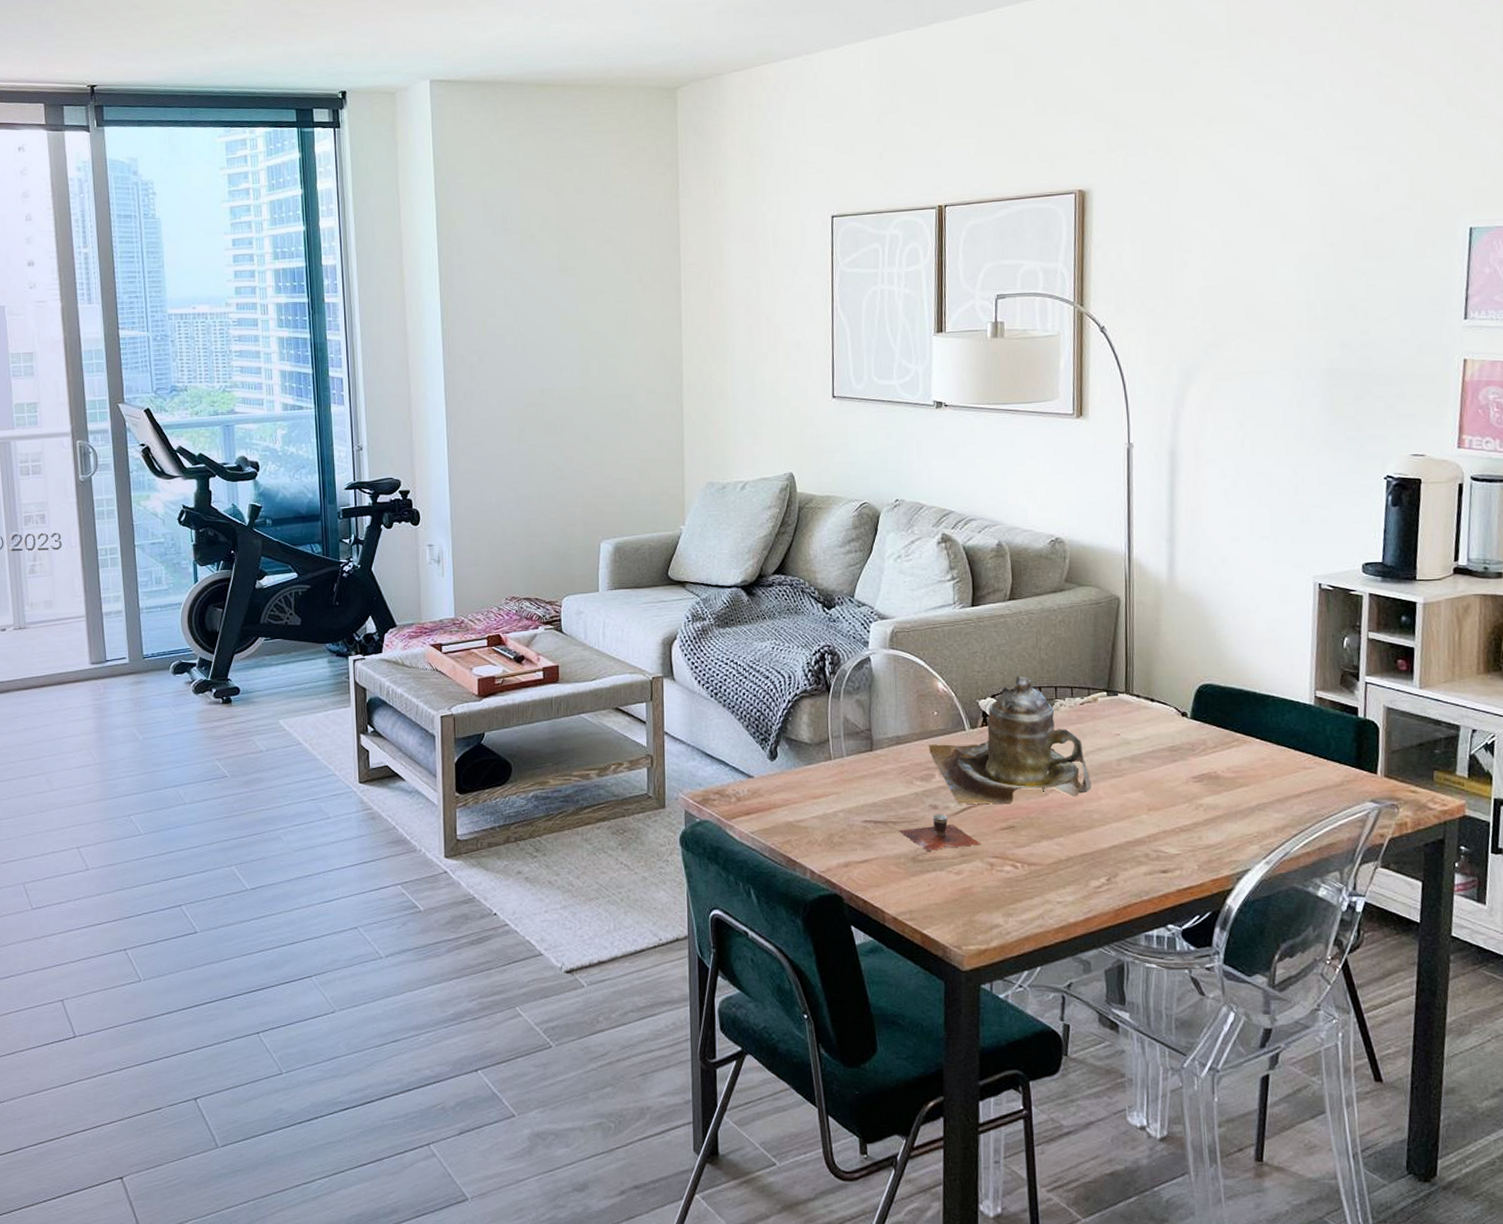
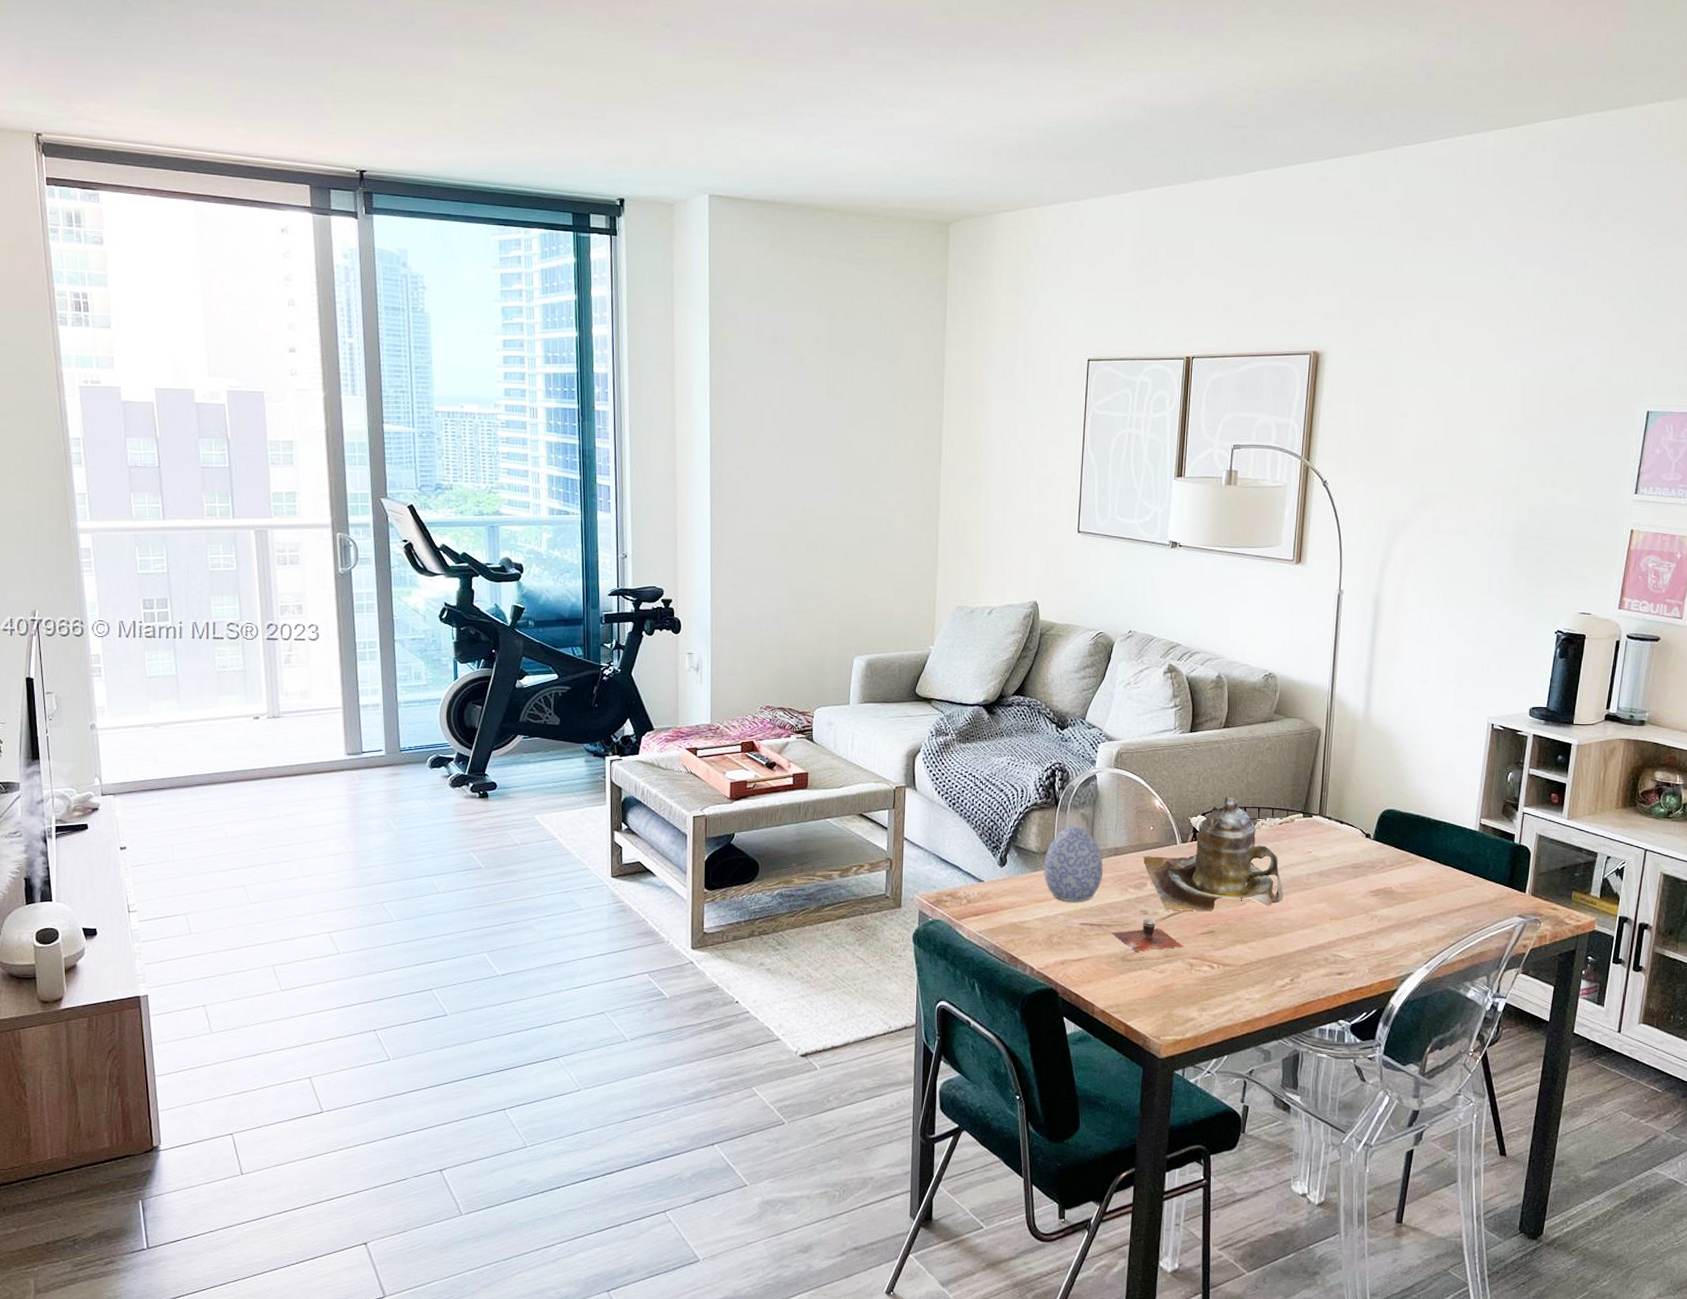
decorative egg: none [818,713,885,798] -> present [1043,825,1104,902]

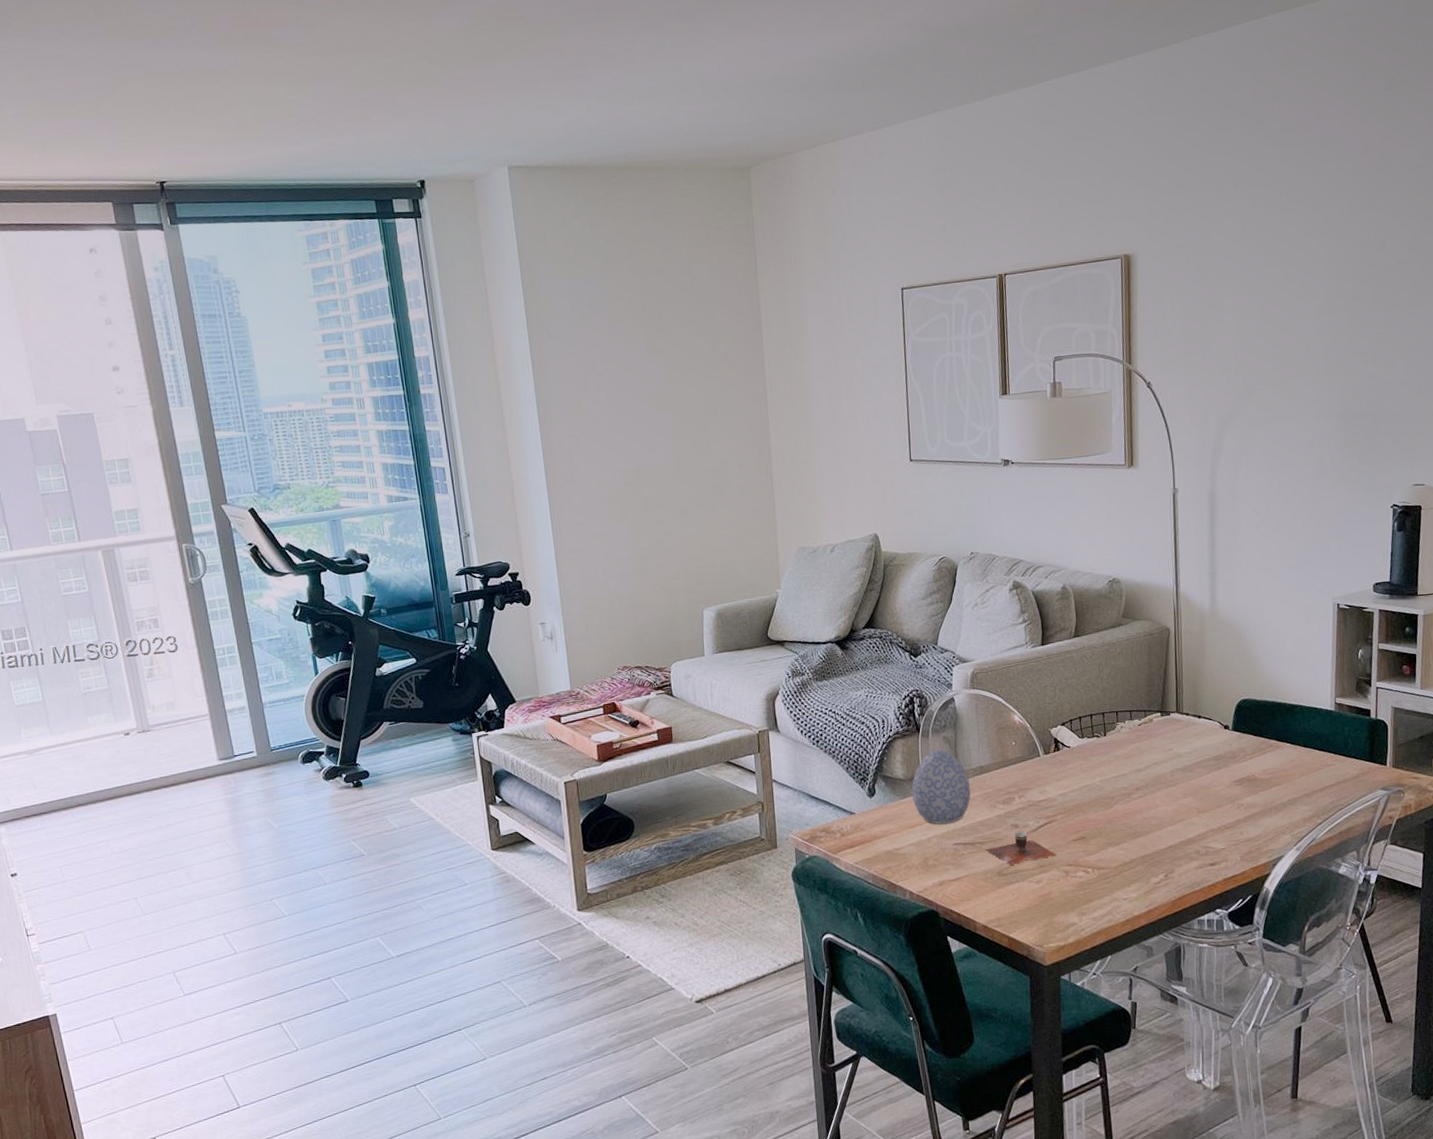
teapot: present [1143,797,1284,912] -> none [1008,704,1150,822]

